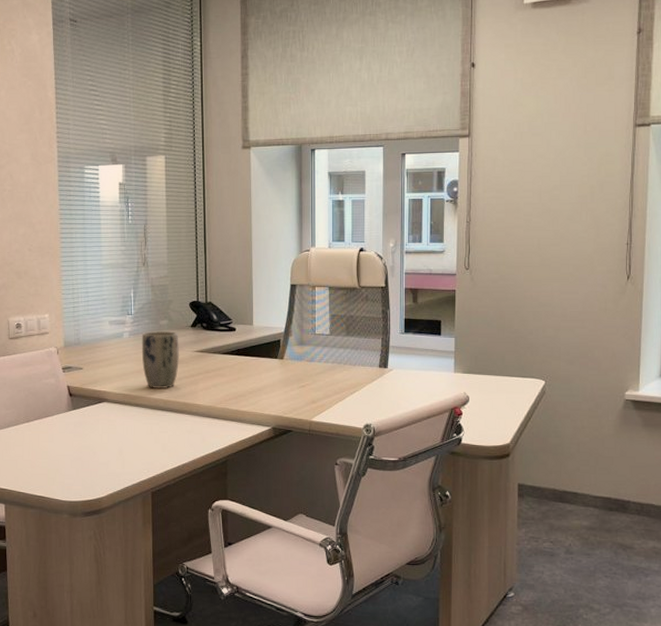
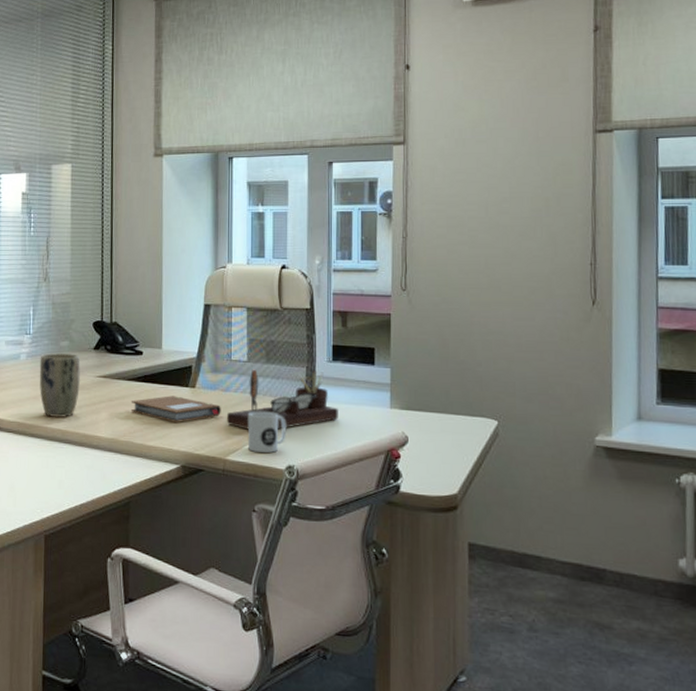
notebook: none [226,367,307,390] -> present [131,396,221,422]
desk organizer: none [311,341,409,395] -> present [226,369,338,430]
mug: none [331,378,365,415] -> present [248,411,287,454]

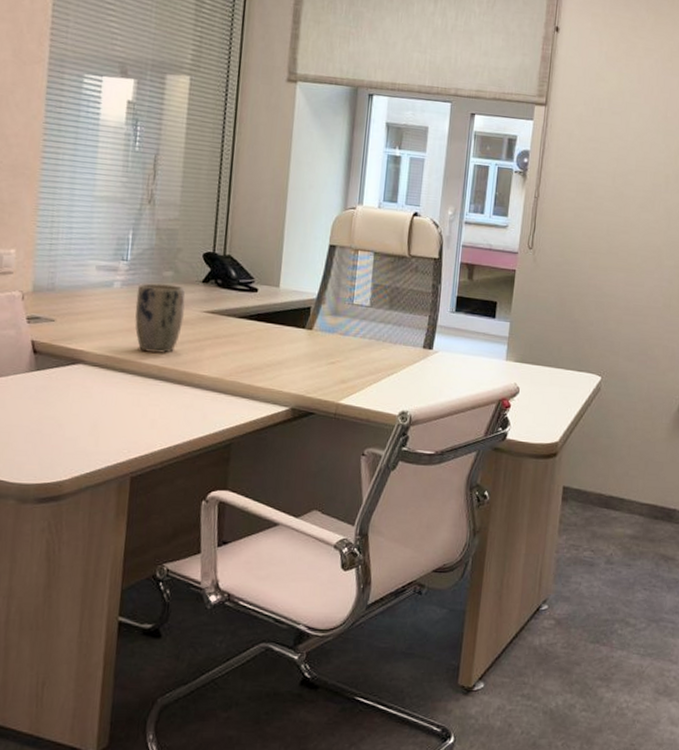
notebook: present [131,396,221,422] -> none [240,336,338,364]
desk organizer: present [226,369,338,430] -> none [342,314,456,376]
mug: present [248,411,287,454] -> none [363,356,404,399]

